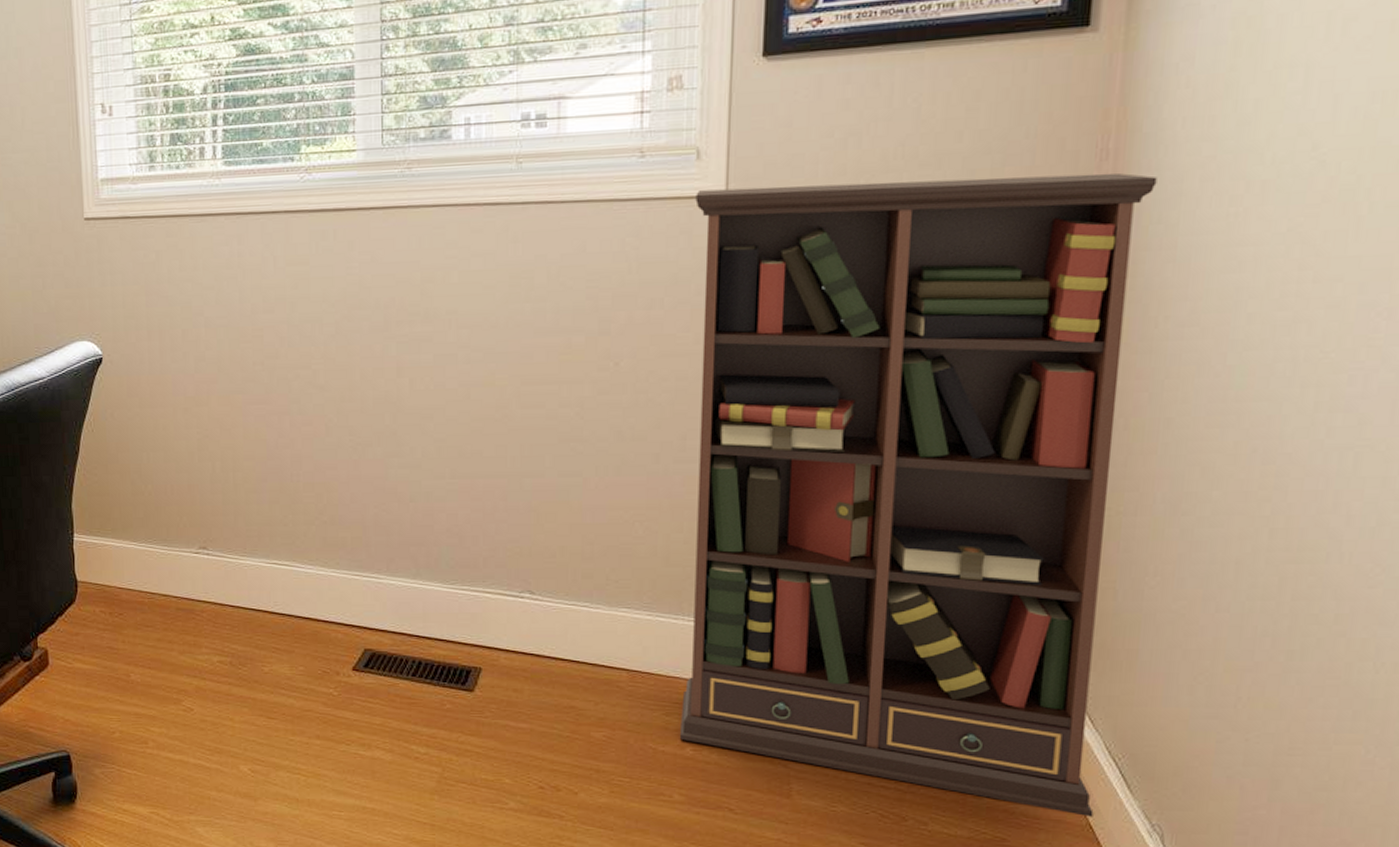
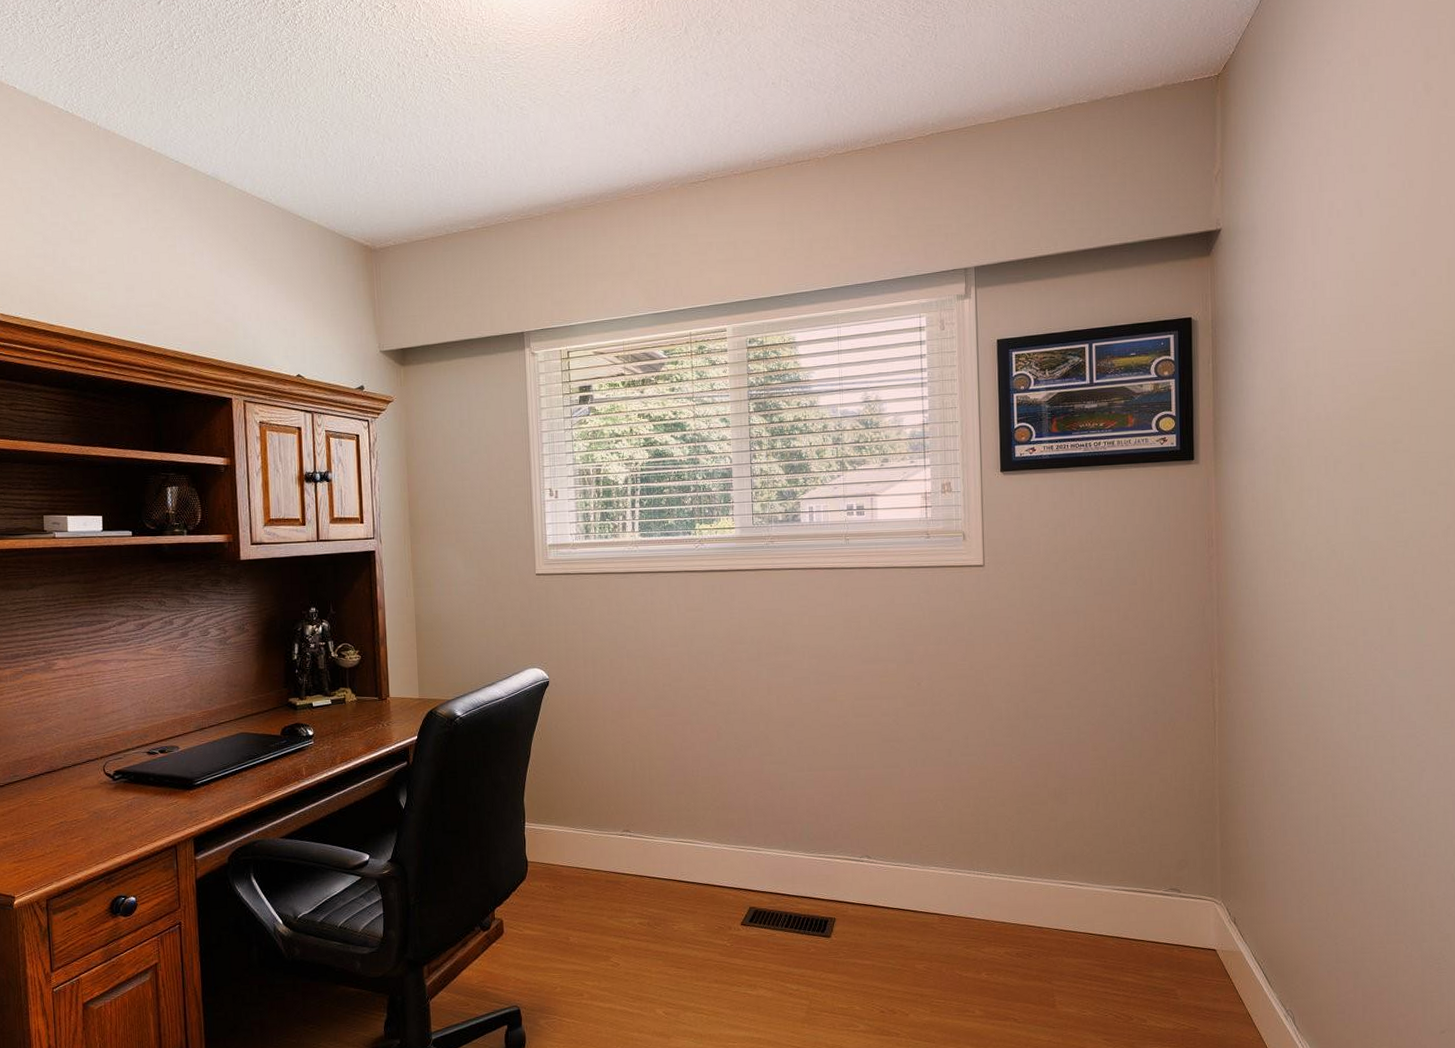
bookcase: present [679,173,1157,817] -> none [964,555,1250,1008]

